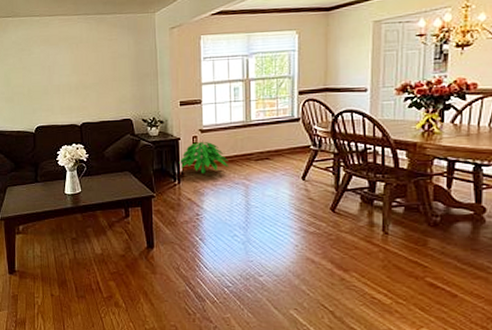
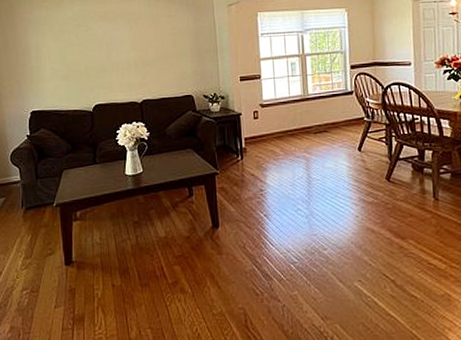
indoor plant: present [178,140,228,174] -> none [241,114,289,149]

